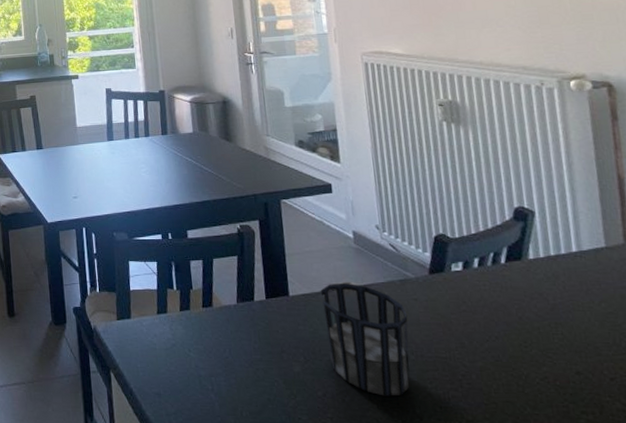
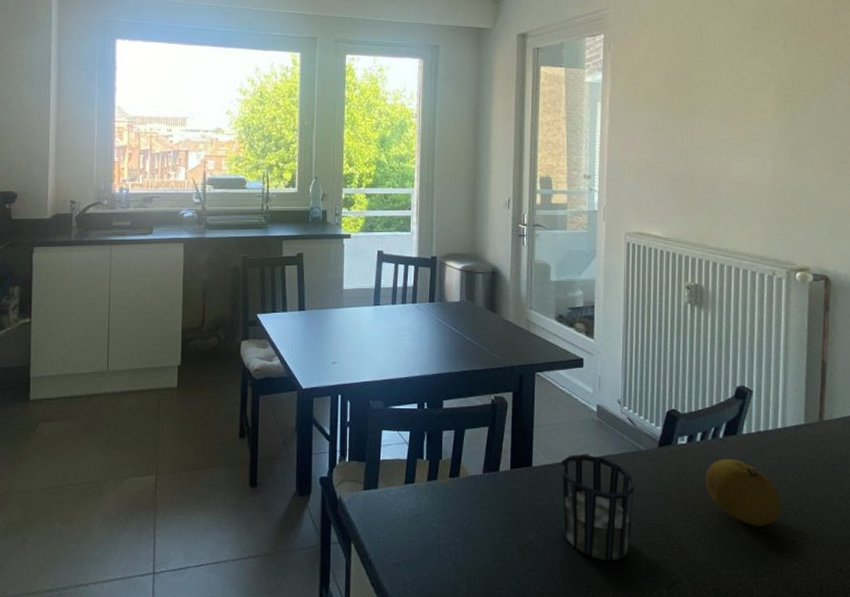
fruit: none [489,286,591,361] -> present [704,459,781,526]

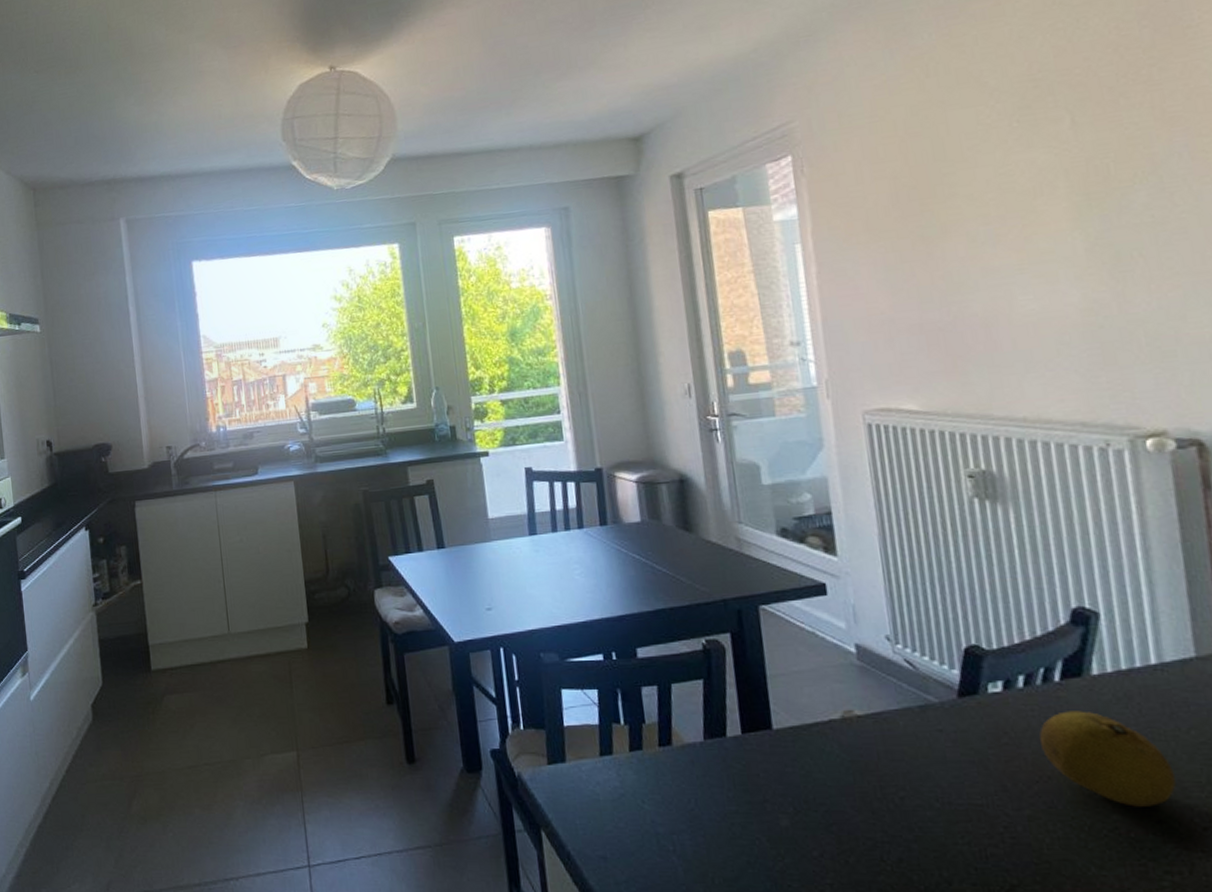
cup: present [561,454,635,561] -> none [813,710,935,856]

